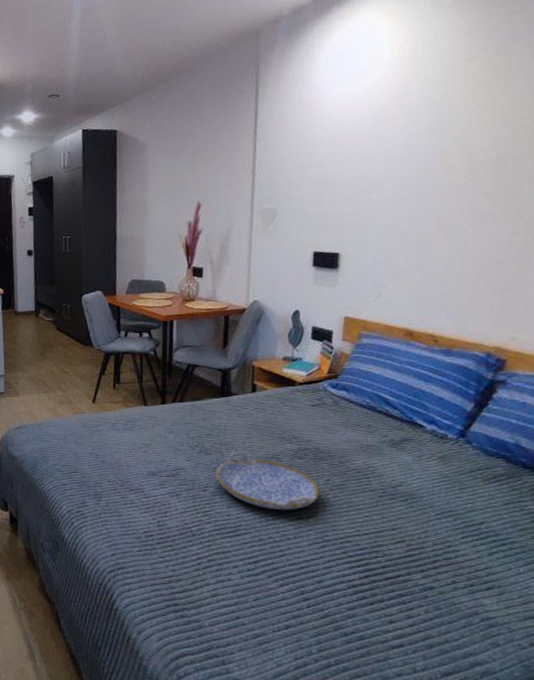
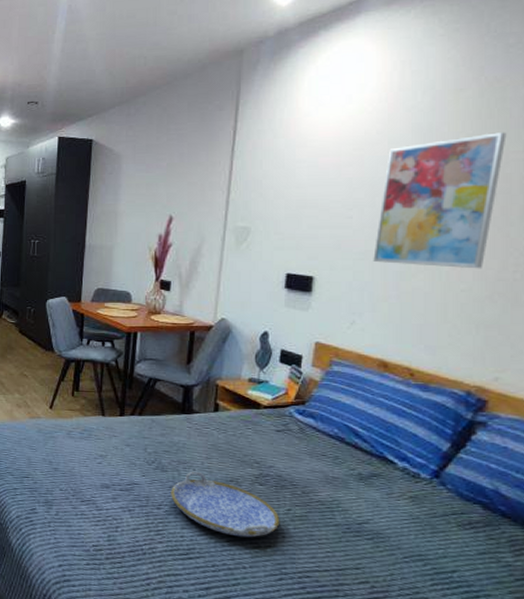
wall art: none [394,99,514,235] -> present [373,132,507,269]

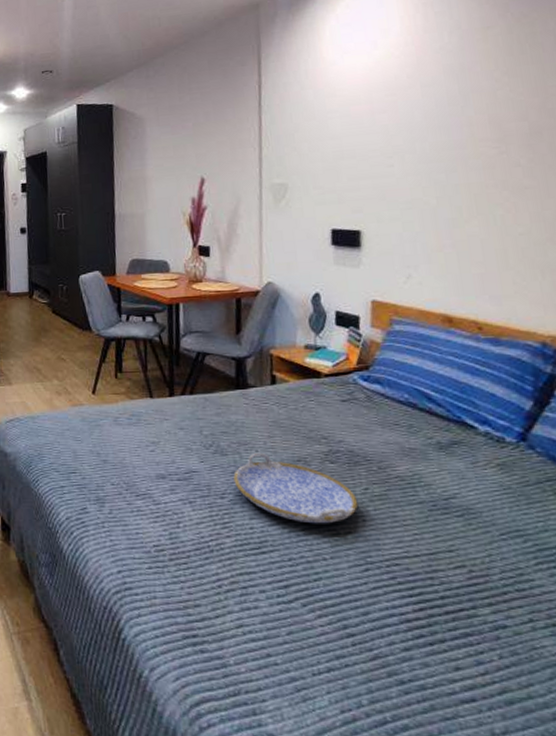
wall art: present [373,132,507,269] -> none [421,67,543,211]

